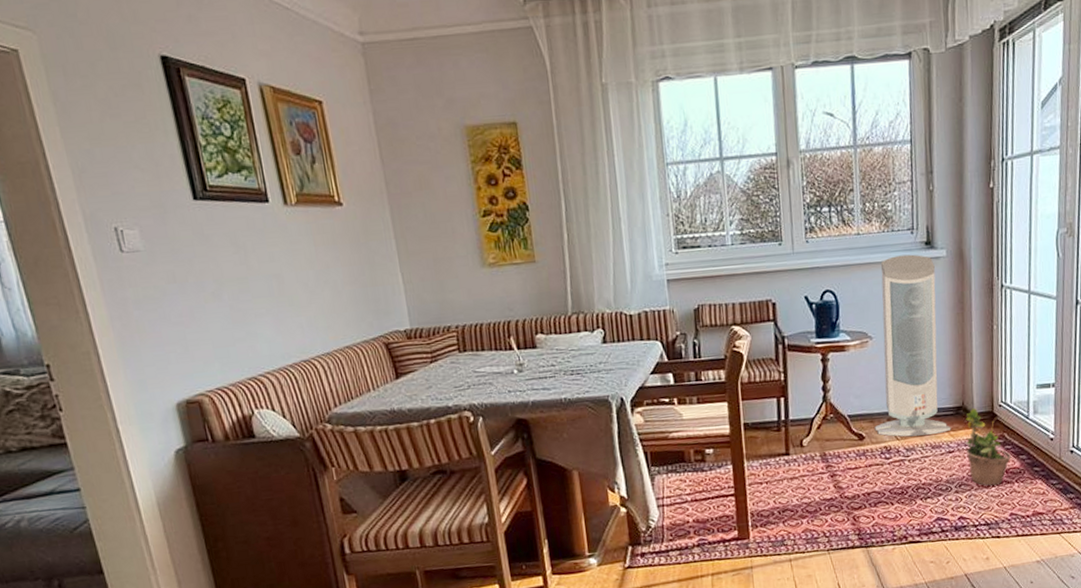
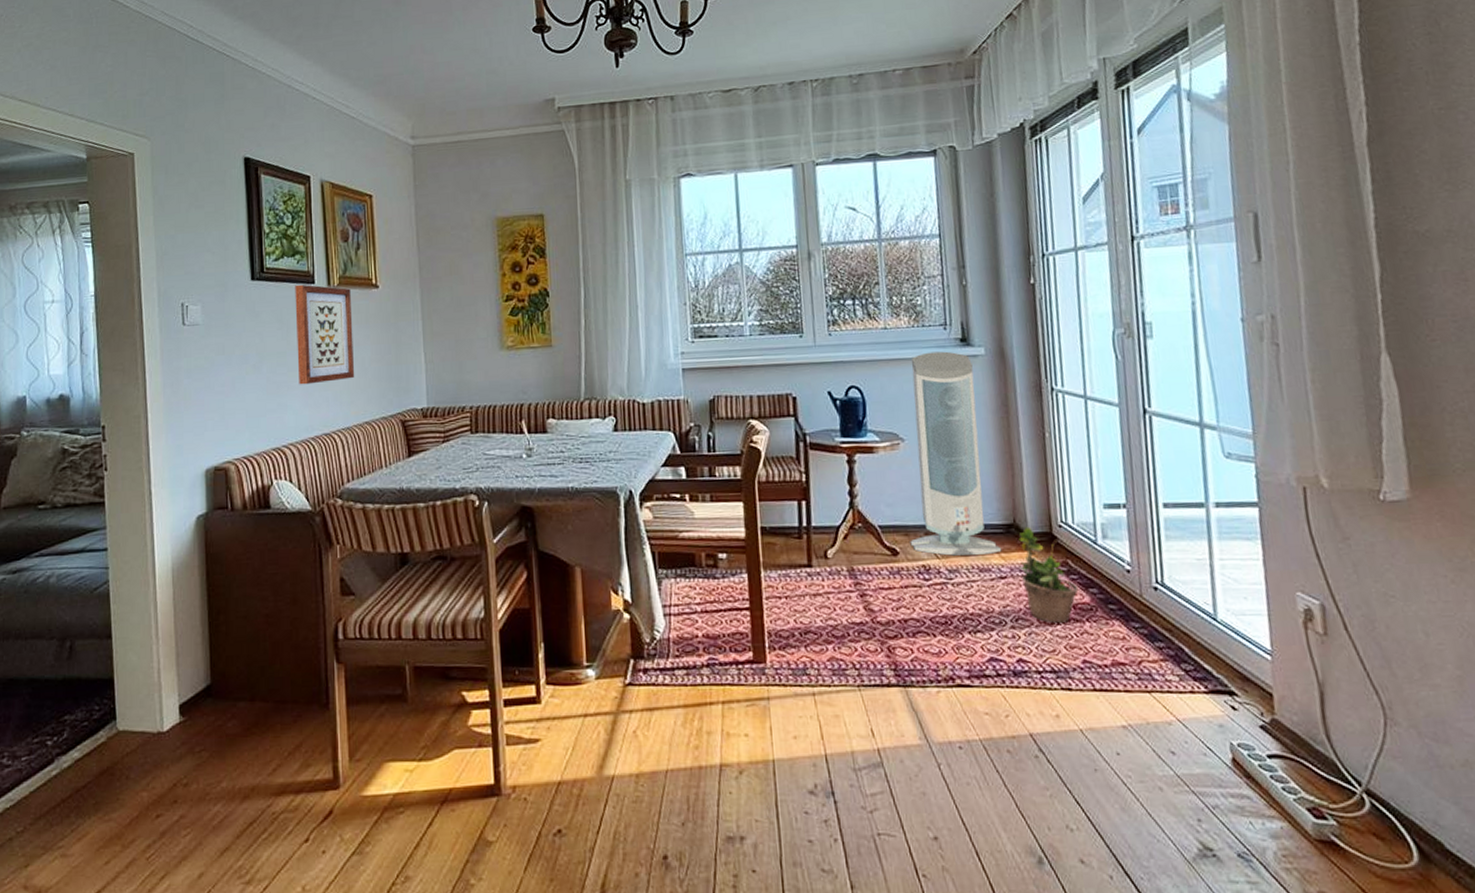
wall art: none [246,203,329,312] -> present [295,285,355,385]

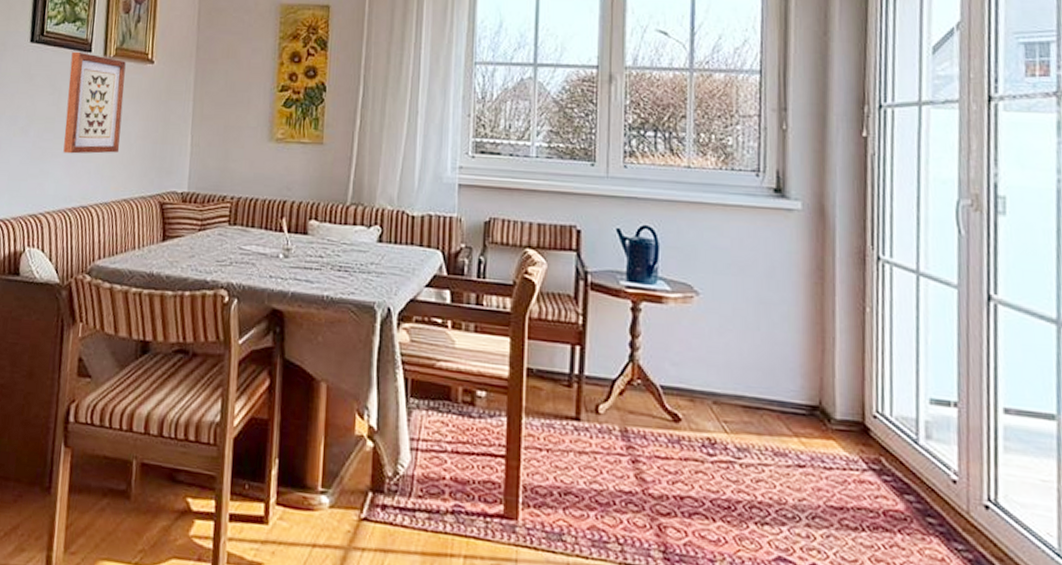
air purifier: present [910,351,1002,556] -> none [695,199,803,437]
potted plant: present [1019,526,1079,624] -> none [822,411,891,531]

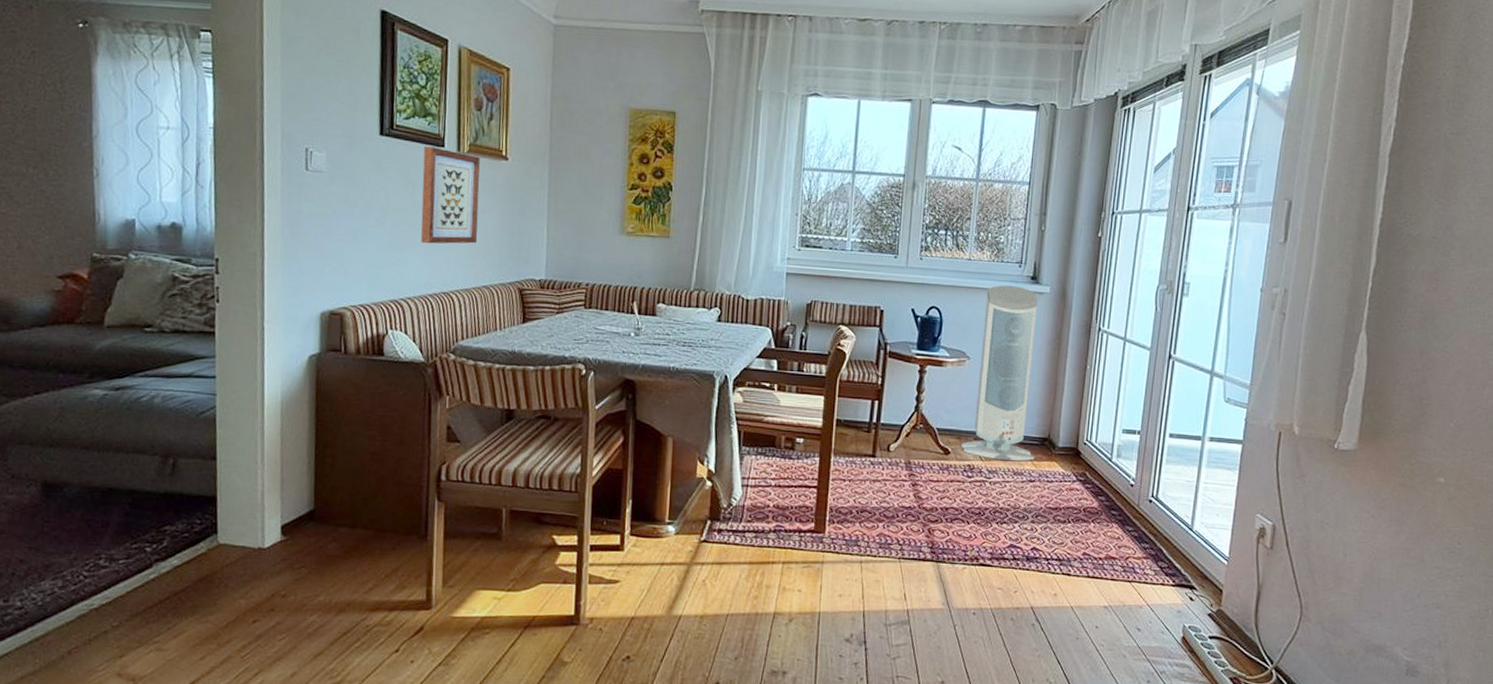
air purifier: none [695,199,803,437] -> present [961,285,1038,461]

